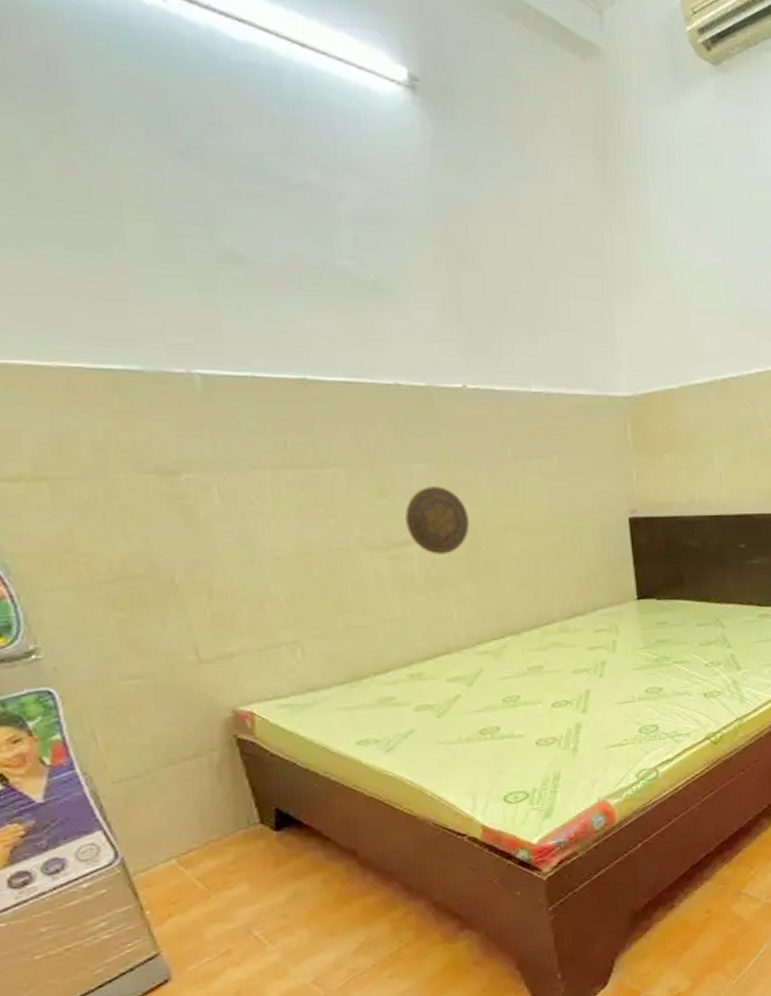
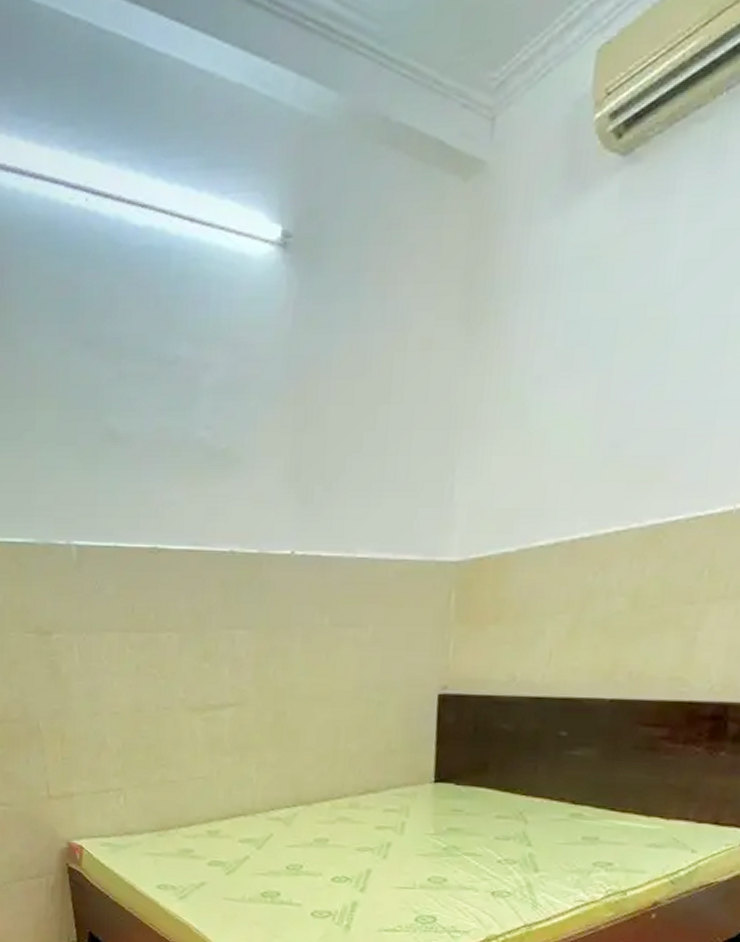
decorative plate: present [405,486,469,555] -> none [223,652,279,720]

